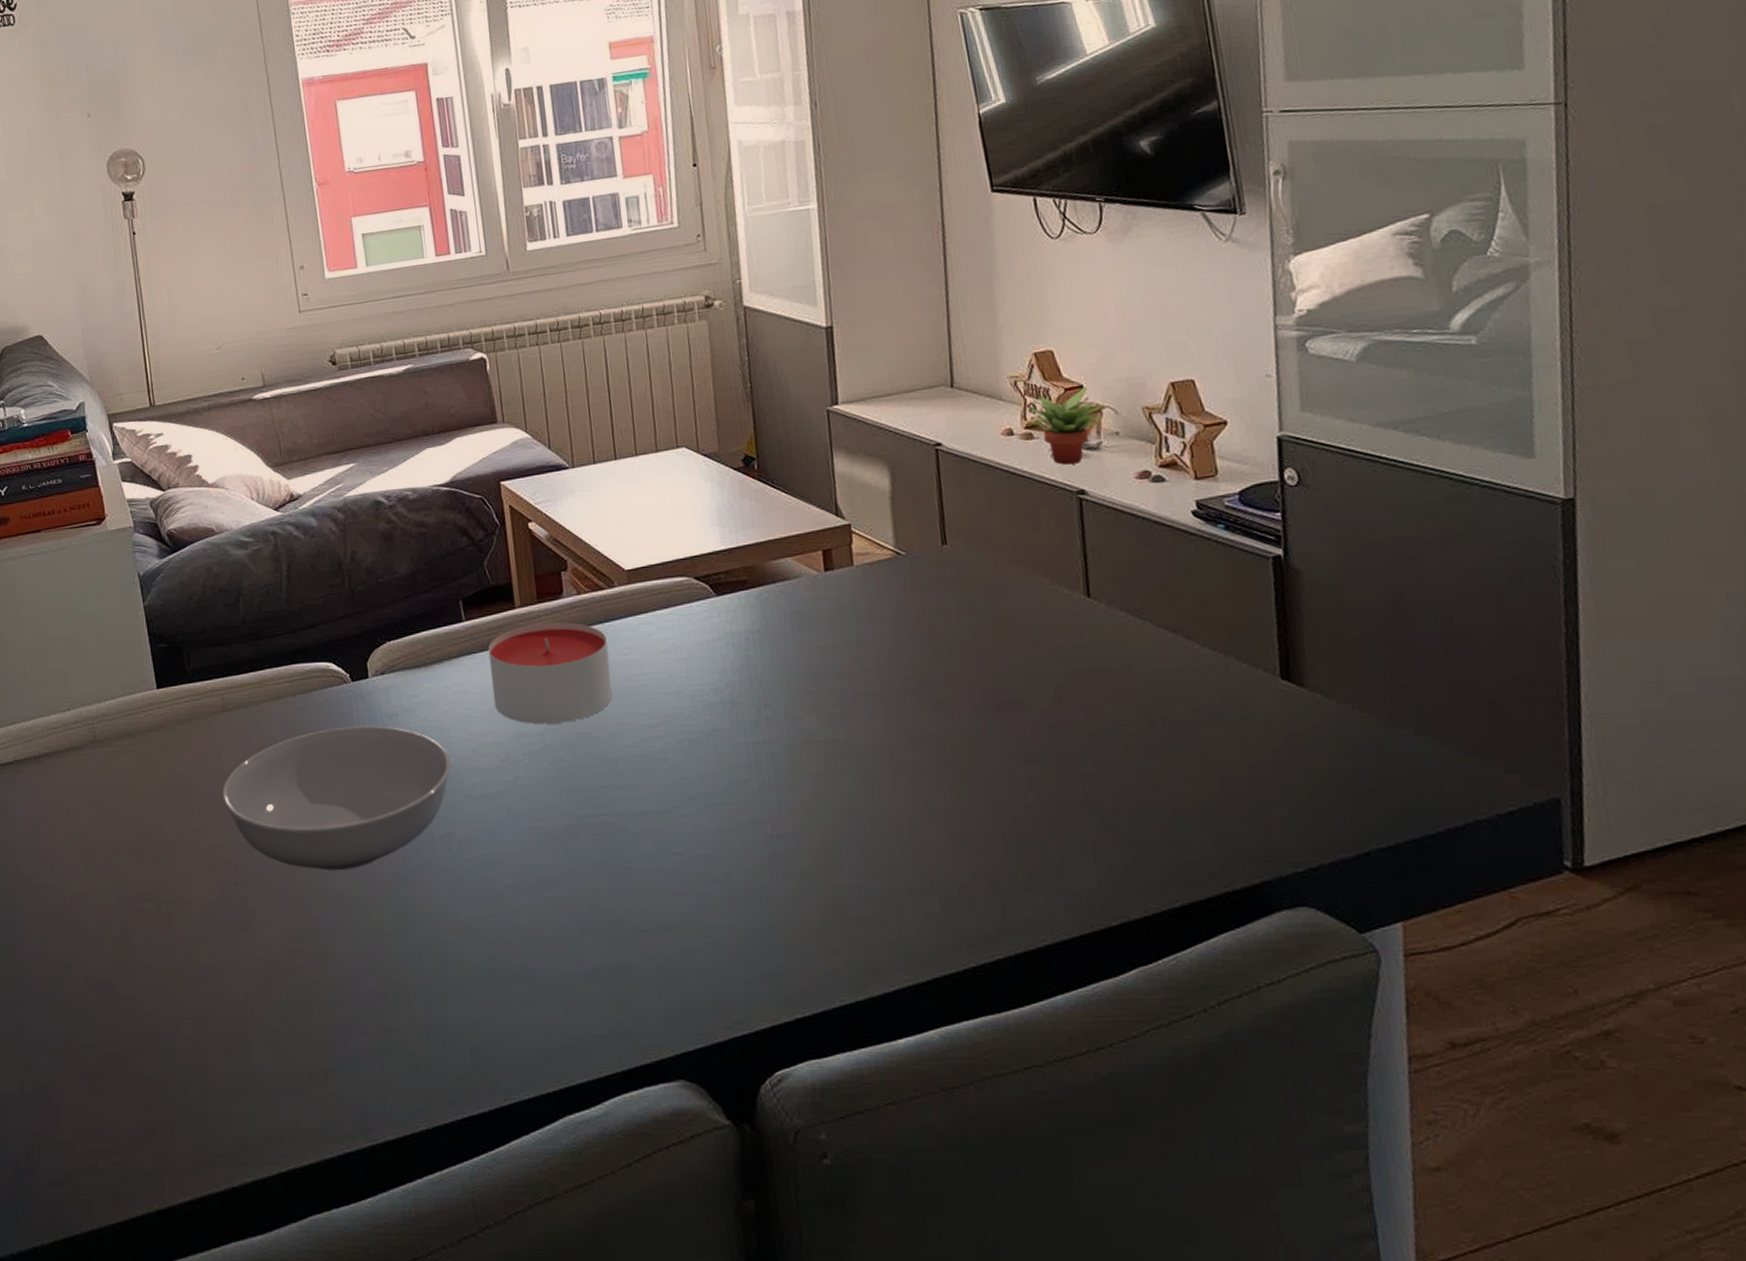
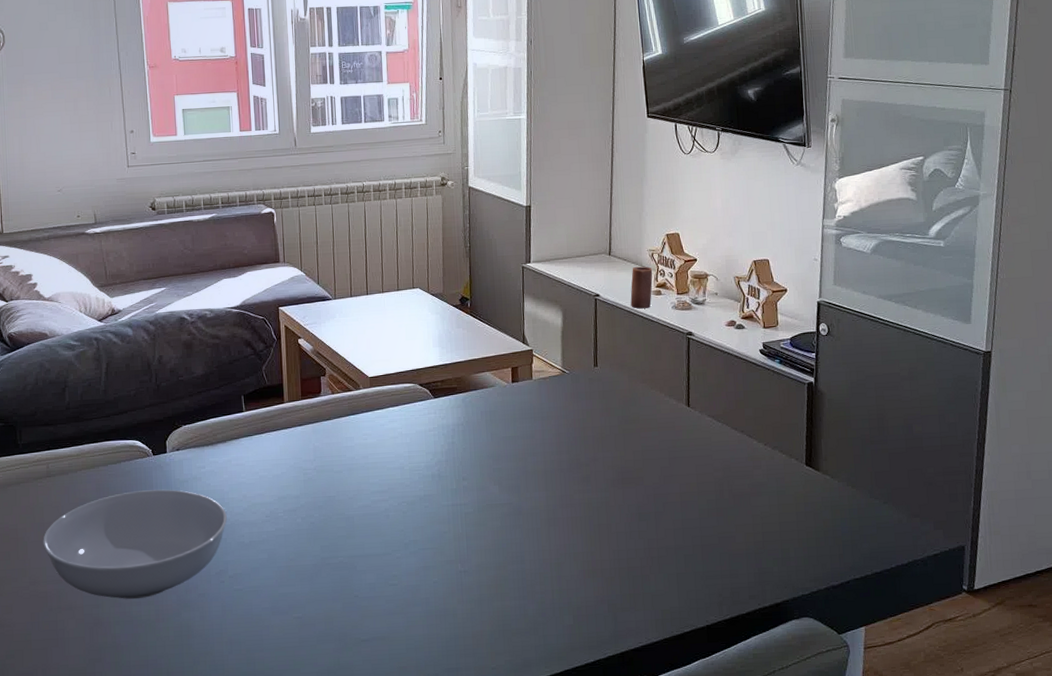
candle: present [487,622,613,725] -> none [261,414,354,490]
candle: none [986,400,1020,461] -> present [630,266,653,309]
succulent plant: present [1027,387,1105,465] -> none [658,260,710,314]

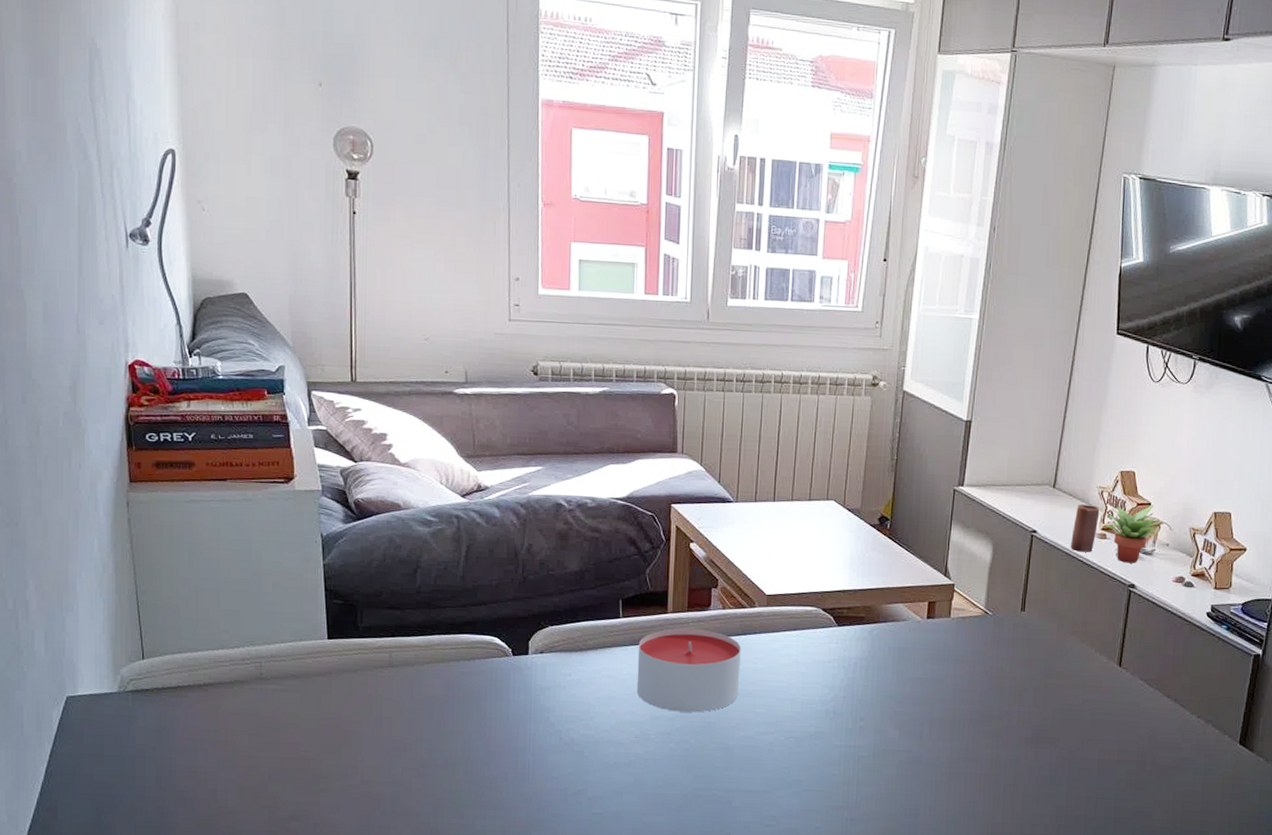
bowl: present [43,489,227,600] -> none [379,693,591,812]
candle: none [261,414,354,490] -> present [636,628,741,713]
succulent plant: none [658,260,710,314] -> present [1104,505,1163,563]

